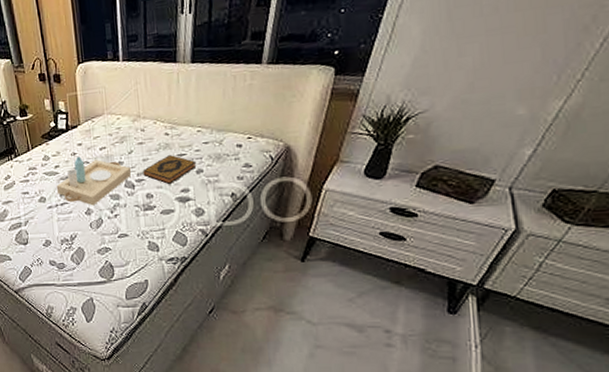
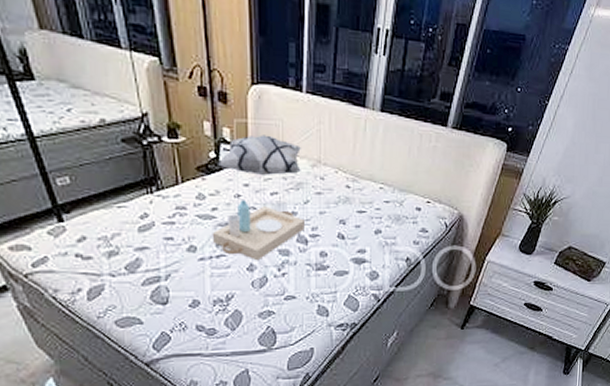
decorative pillow: none [57,101,124,135] -> present [218,134,302,175]
hardback book: present [142,155,197,185] -> none [318,211,376,244]

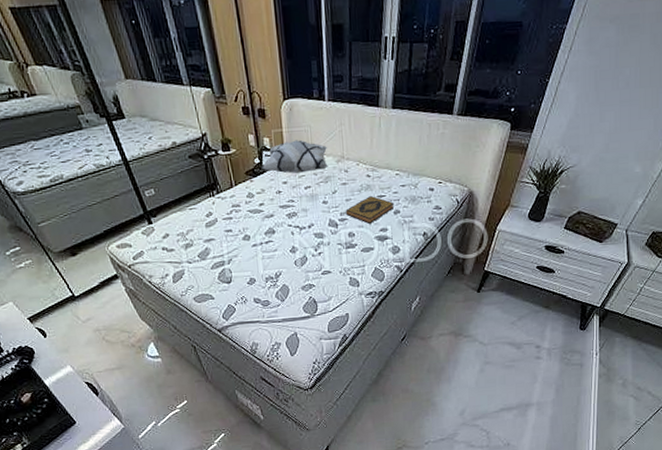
serving tray: present [212,200,306,261] -> none [261,195,335,244]
hardback book: none [318,211,376,244] -> present [345,196,395,225]

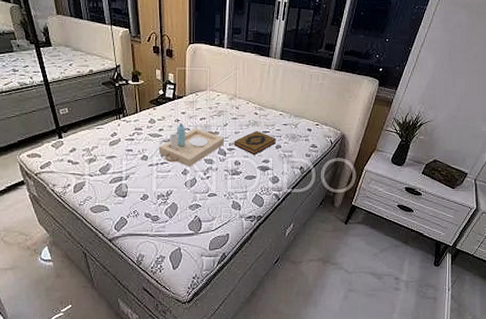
serving tray: none [261,195,335,244] -> present [158,123,225,167]
decorative pillow: present [262,140,328,173] -> none [165,78,223,106]

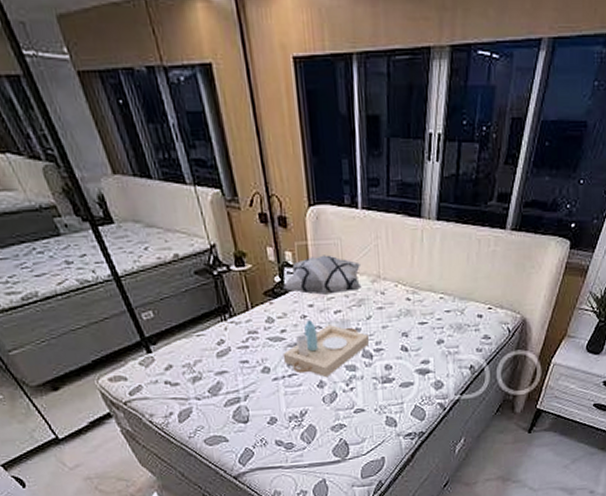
decorative pillow: none [165,78,223,106] -> present [283,255,362,295]
hardback book: present [234,131,277,156] -> none [382,323,438,356]

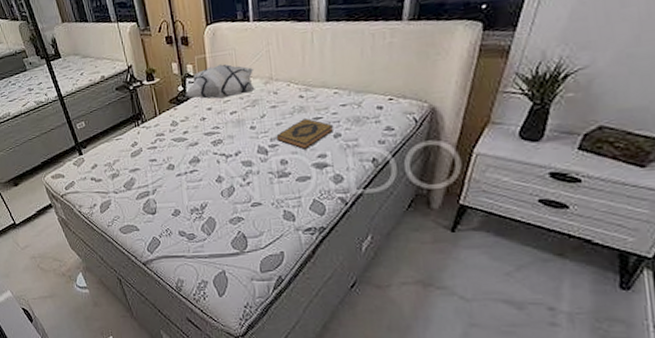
serving tray: present [282,320,370,378] -> none [185,121,265,173]
hardback book: none [382,323,438,356] -> present [276,118,334,150]

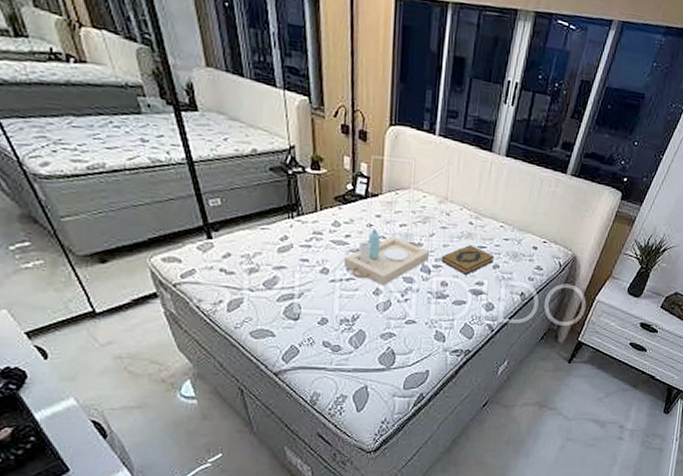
decorative pillow: present [185,63,255,99] -> none [354,171,432,209]
serving tray: none [185,121,265,173] -> present [343,229,430,286]

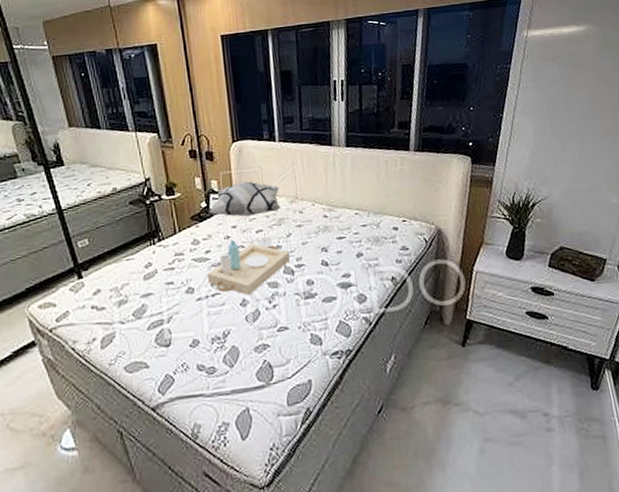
decorative pillow: none [354,171,432,209] -> present [209,181,281,217]
hardback book: present [441,245,495,276] -> none [302,238,356,270]

